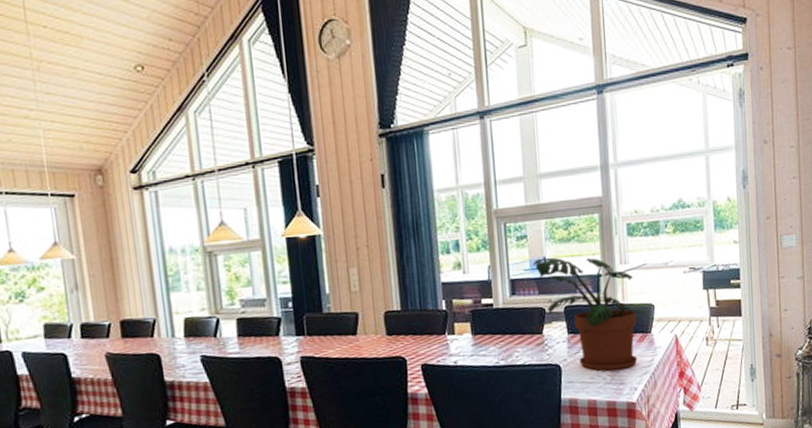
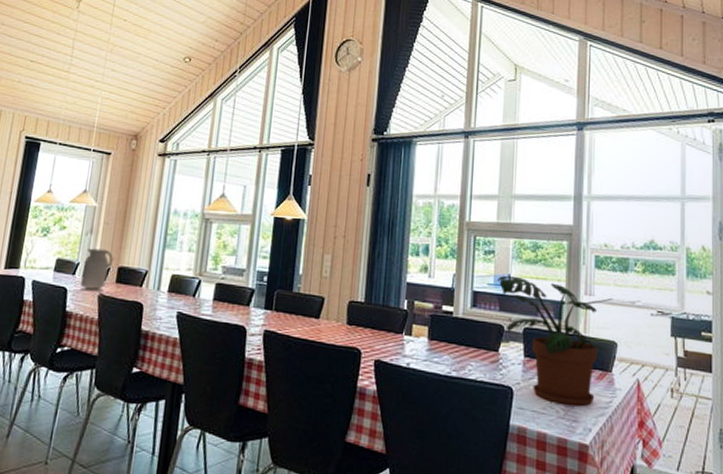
water jug: none [77,304,113,355] -> present [80,248,114,294]

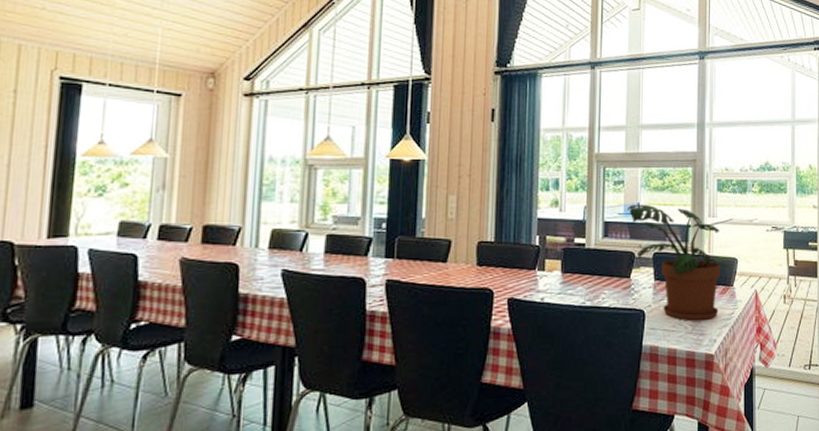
water jug: present [80,248,114,294] -> none [155,206,196,258]

